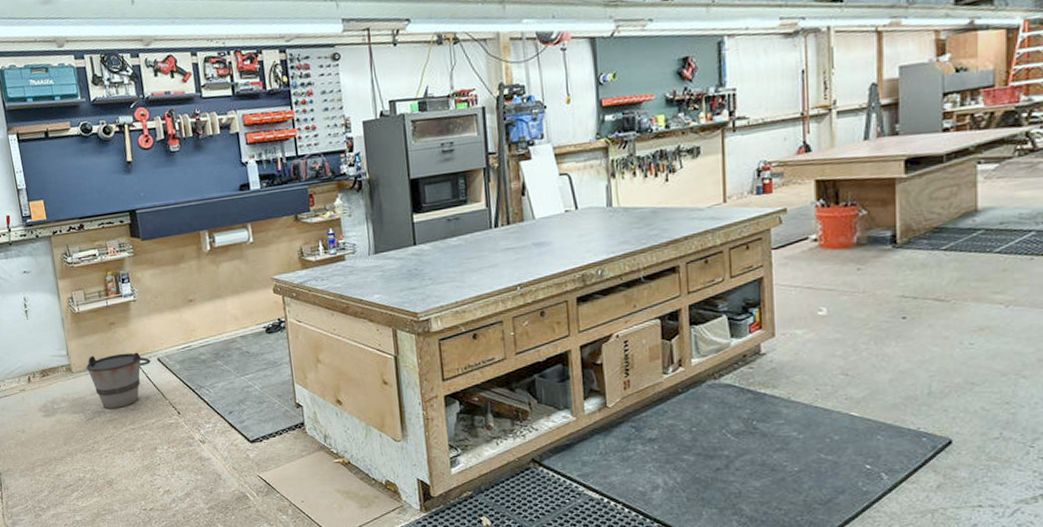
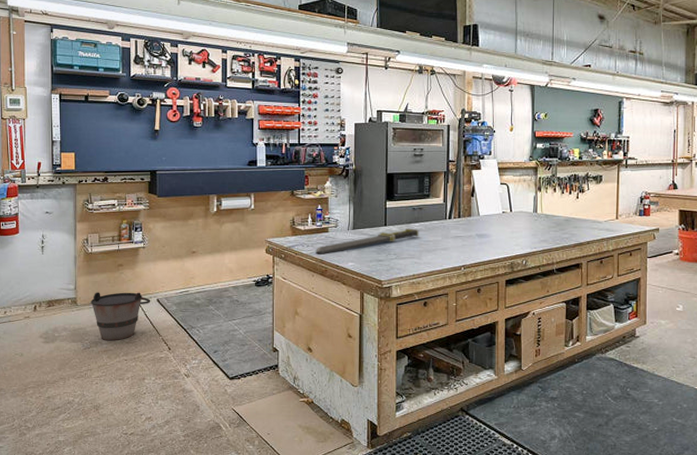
saw: none [332,244,459,290] -> present [316,228,419,256]

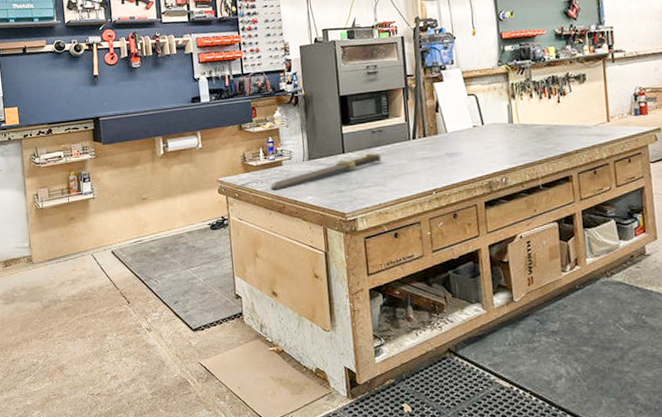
bucket: present [90,292,151,341] -> none [46,245,106,298]

